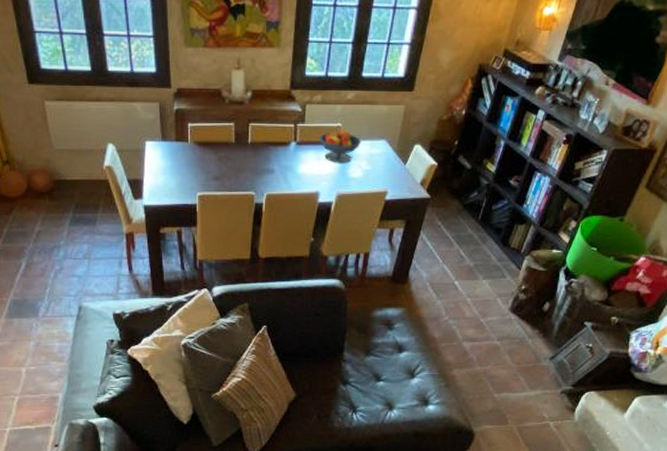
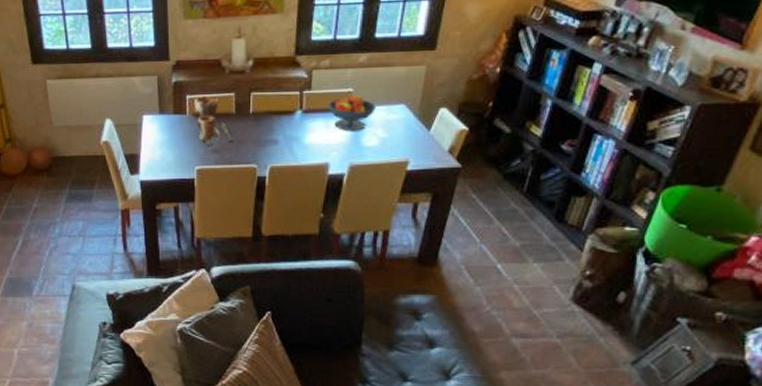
clay pot: none [196,124,233,173] -> present [194,96,234,146]

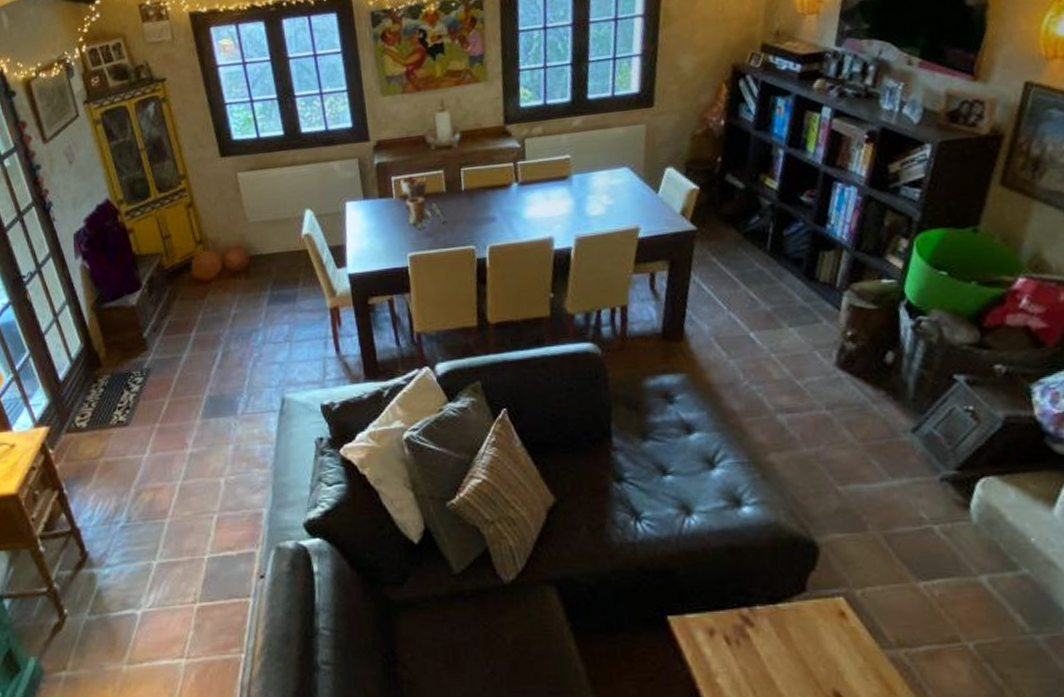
fruit bowl: present [328,94,377,131] -> none [545,160,598,201]

